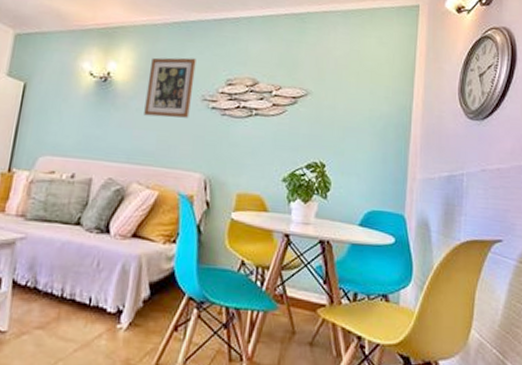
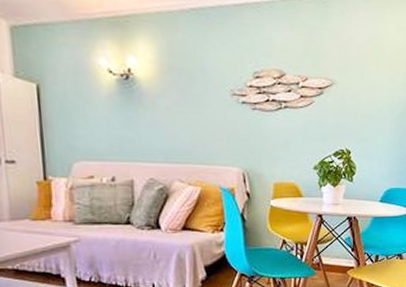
wall art: present [144,57,196,118] -> none [172,49,221,115]

